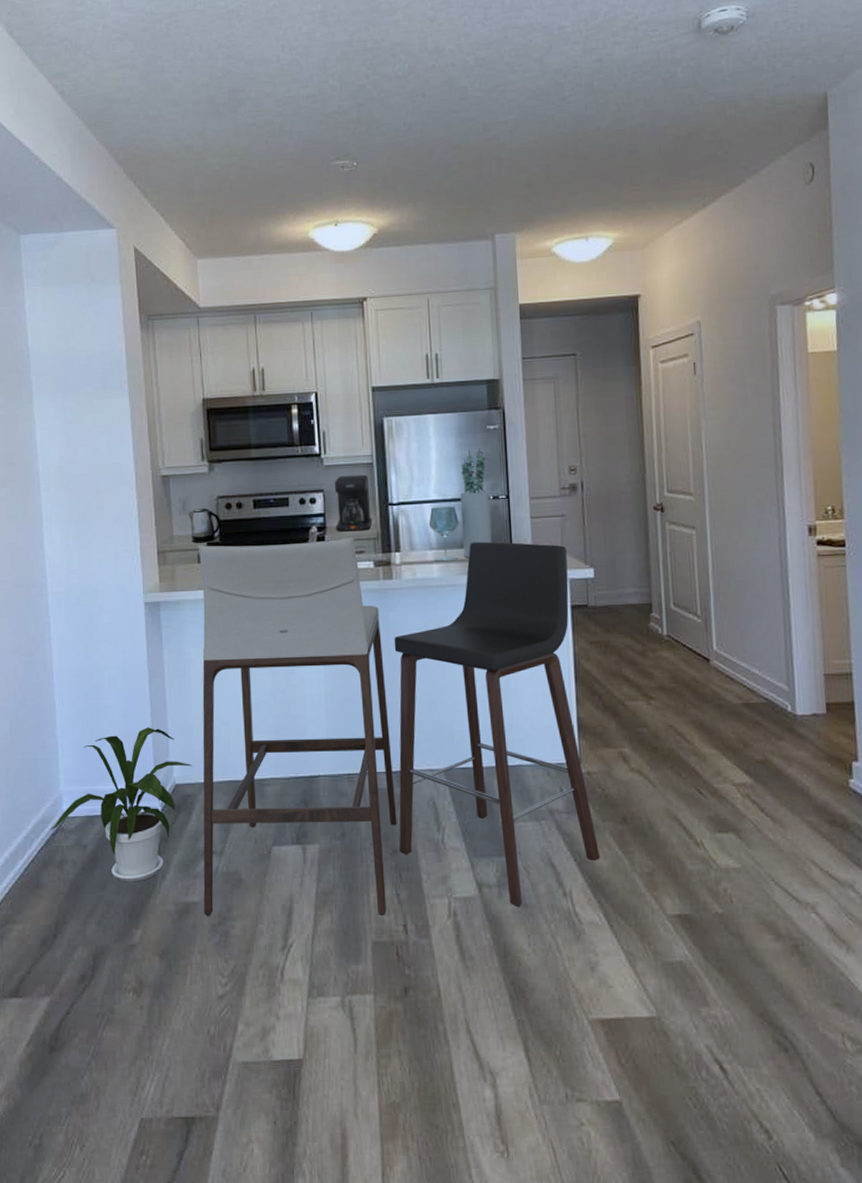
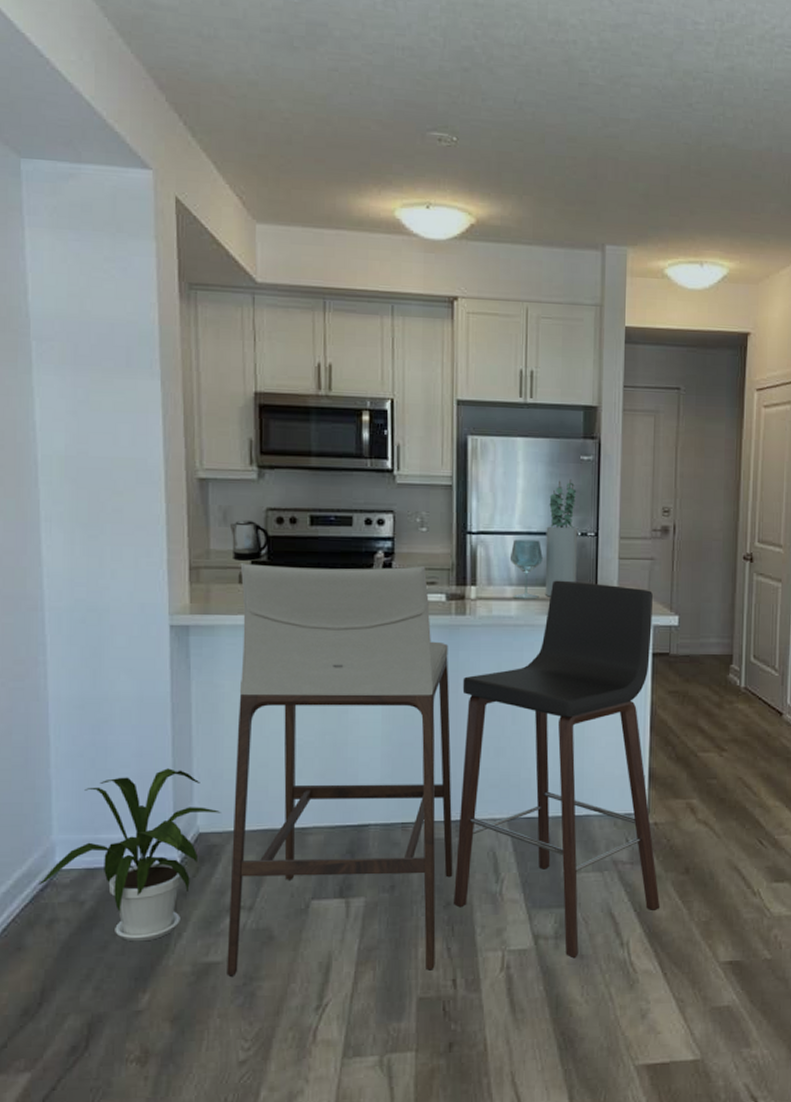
coffee maker: present [334,474,373,531] -> none [405,496,448,559]

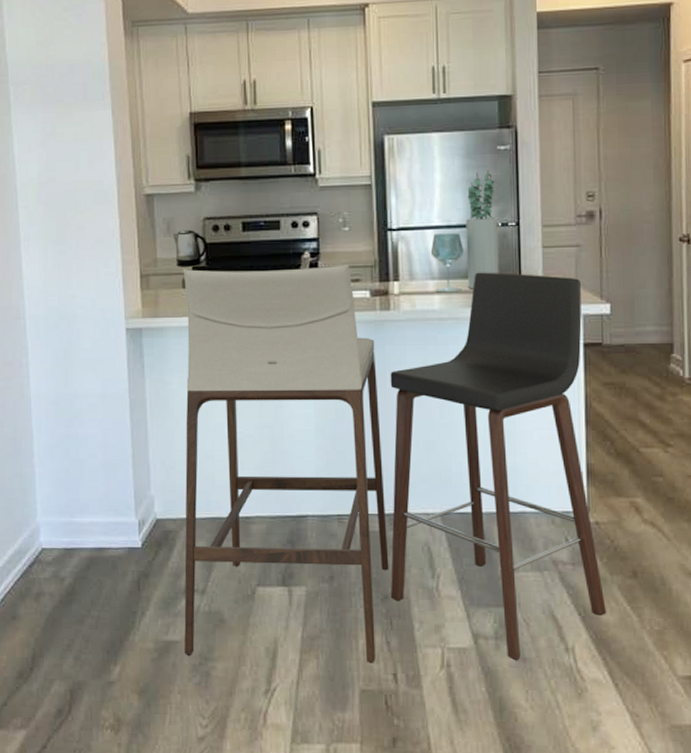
house plant: present [38,768,221,942] -> none [27,459,175,618]

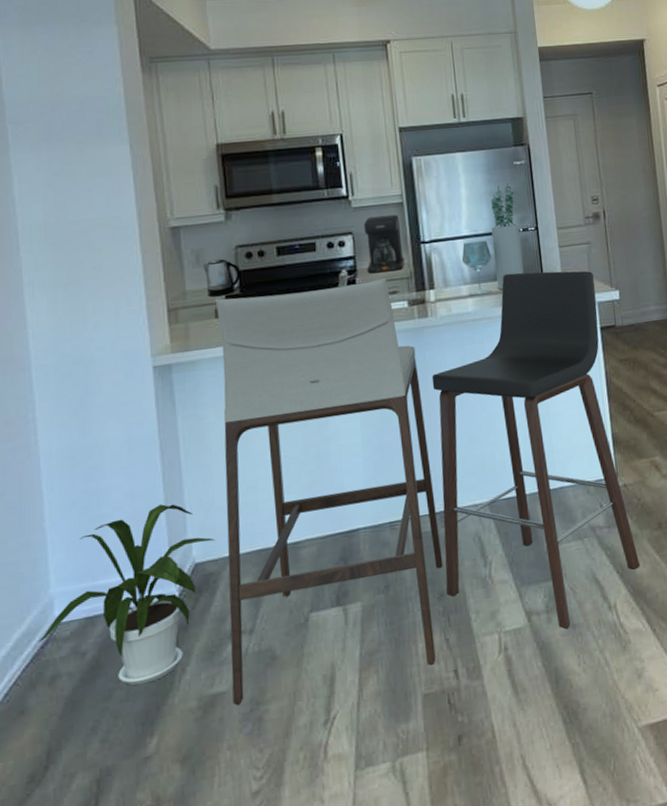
house plant: none [27,459,175,618] -> present [39,504,215,686]
coffee maker: none [329,197,370,257] -> present [363,214,405,273]

